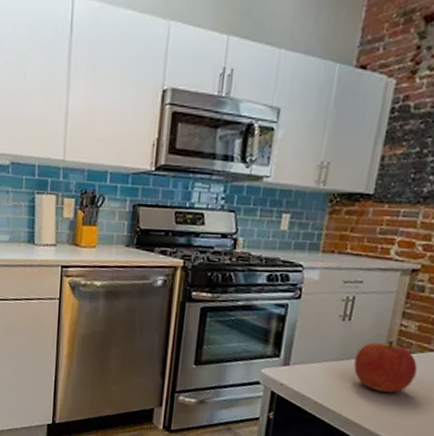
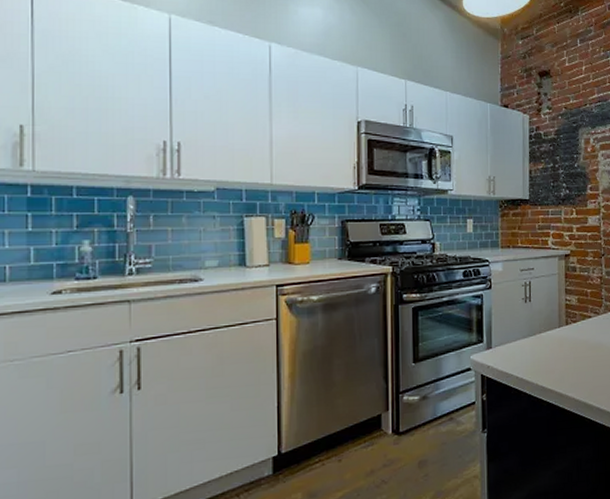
apple: present [353,341,418,393] -> none [539,314,583,358]

